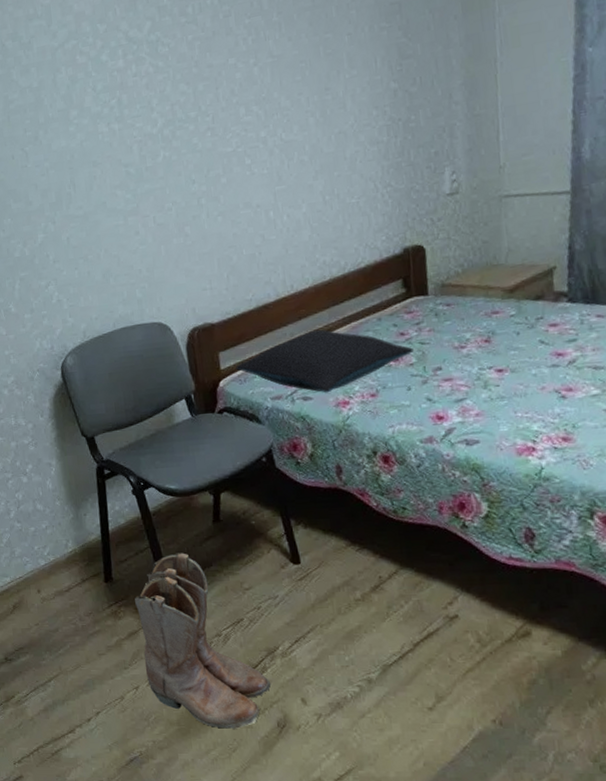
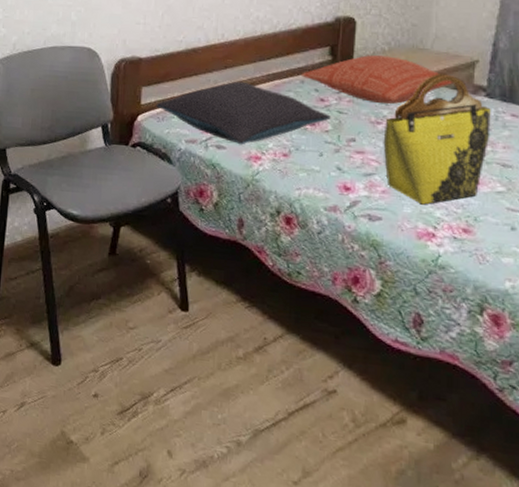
boots: present [134,553,272,729] -> none [16,279,140,472]
pillow: none [377,278,533,328] -> present [301,55,453,105]
tote bag: none [469,286,578,421] -> present [383,73,491,205]

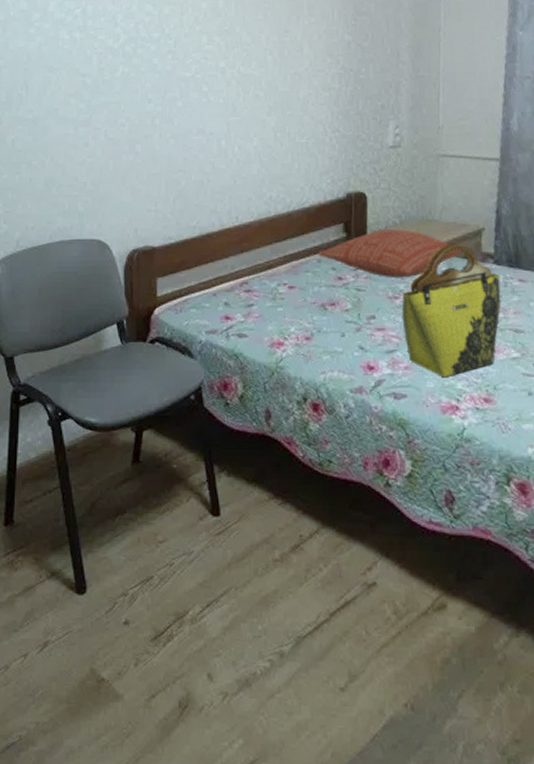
pillow: present [156,81,331,145] -> none [173,265,350,332]

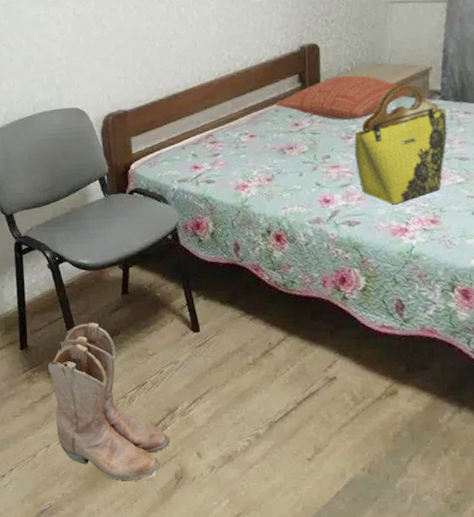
boots: none [34,496,177,709] -> present [47,322,171,481]

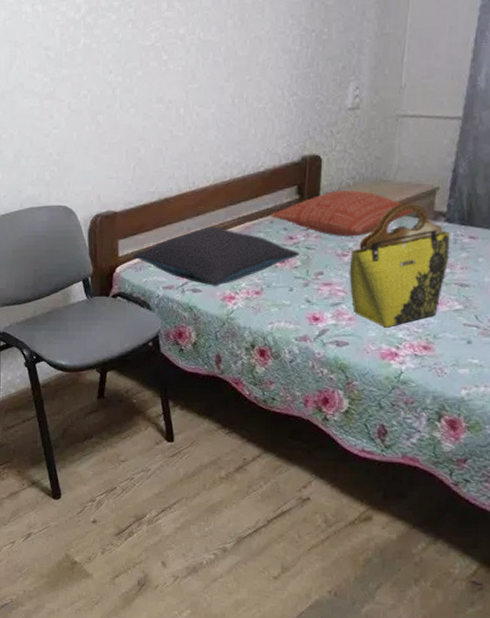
boots: present [47,322,171,481] -> none [17,423,136,584]
pillow: none [146,118,306,177] -> present [133,226,299,287]

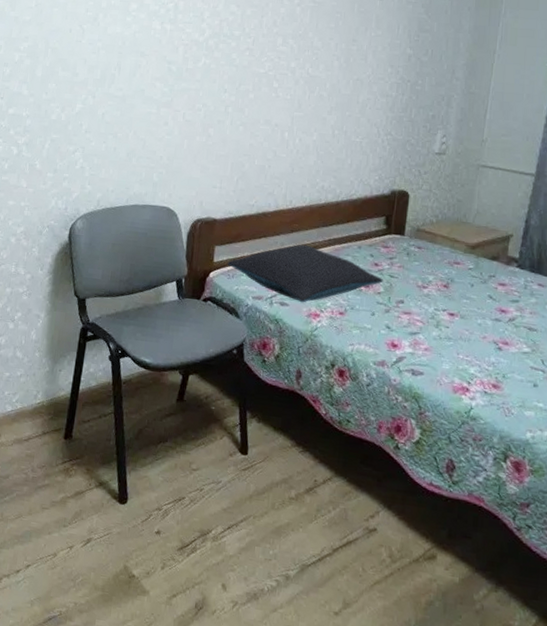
pillow: present [270,190,415,237] -> none [359,226,490,271]
tote bag: present [349,203,450,328] -> none [427,245,521,362]

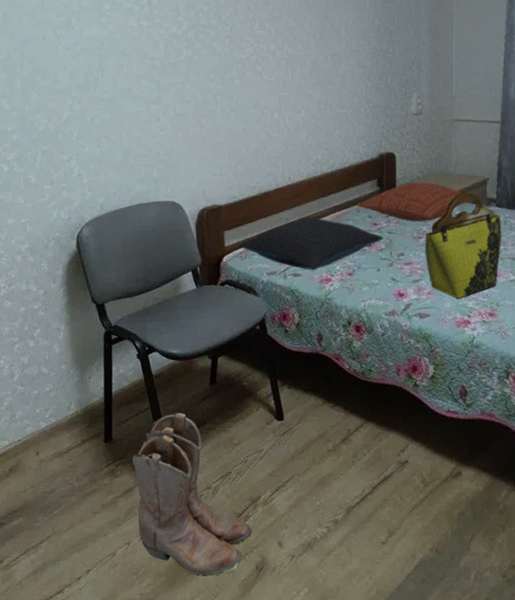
boots: none [83,423,198,604] -> present [131,412,253,576]
pillow: none [359,226,490,271] -> present [357,182,472,222]
tote bag: none [427,245,521,362] -> present [424,192,502,299]

